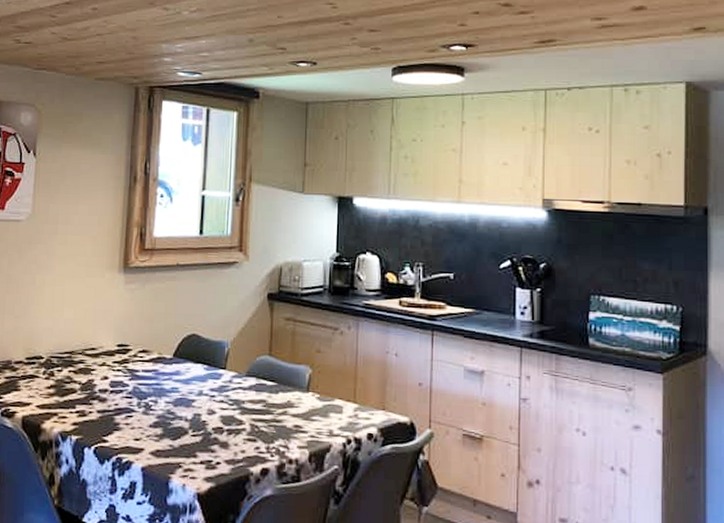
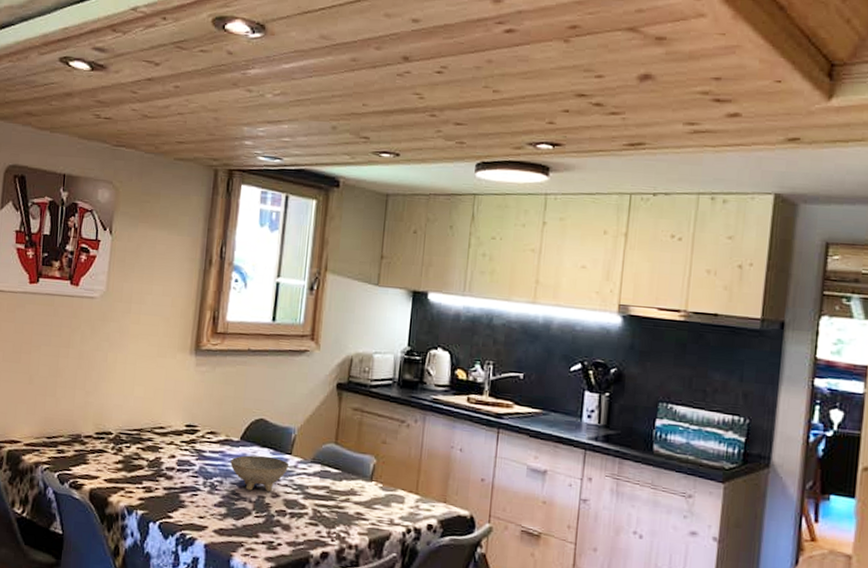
bowl: none [164,372,224,409] -> present [230,455,290,492]

